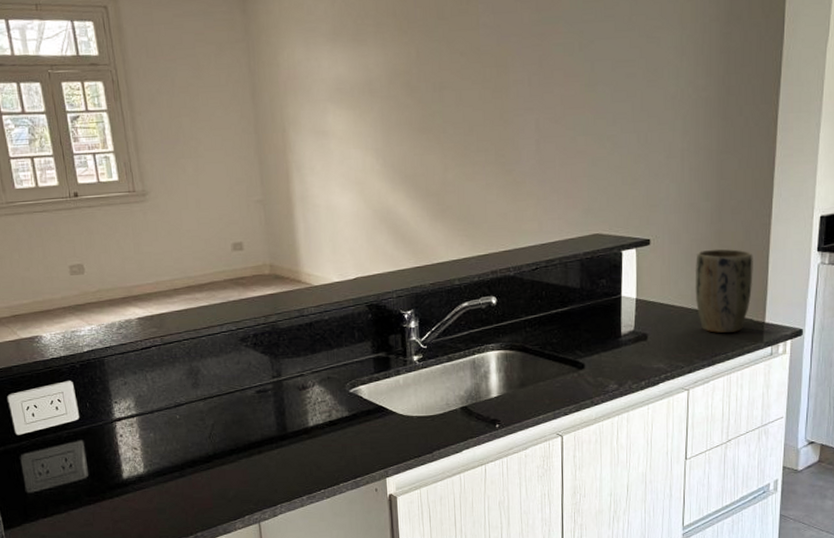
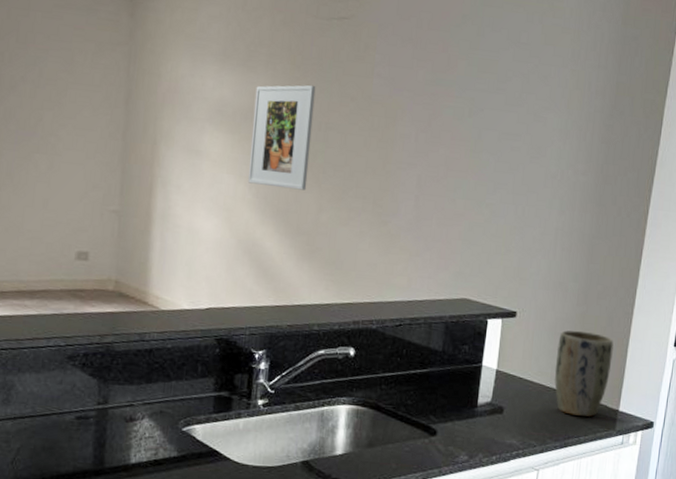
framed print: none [368,47,430,155] -> present [248,85,316,191]

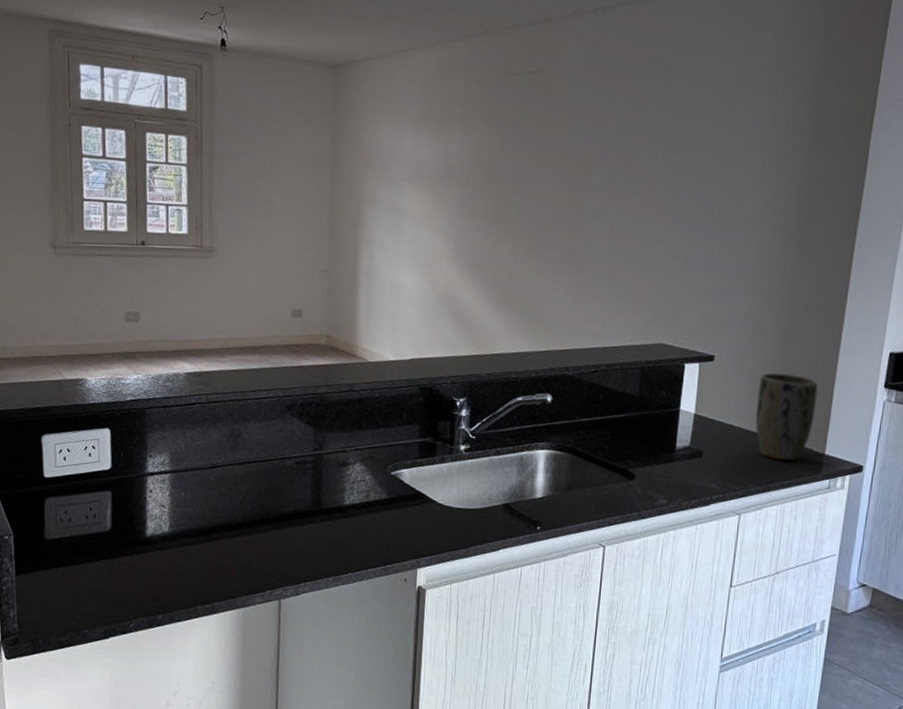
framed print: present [248,85,316,191] -> none [446,140,509,243]

